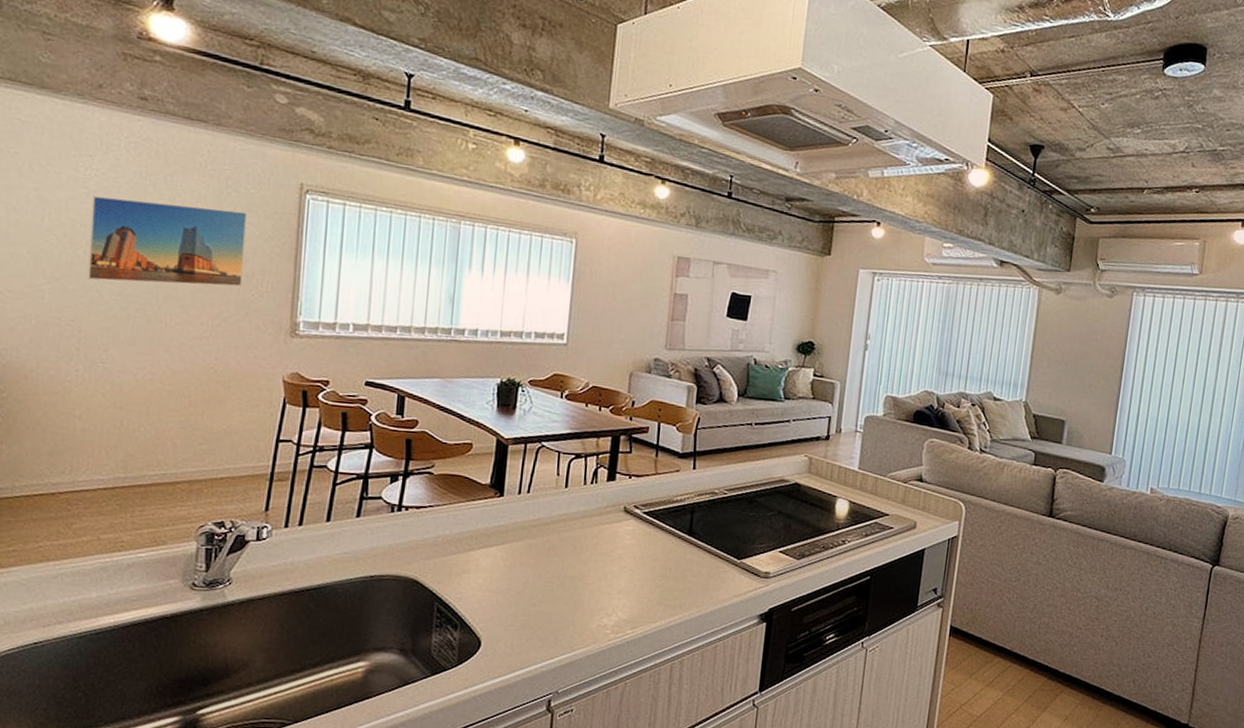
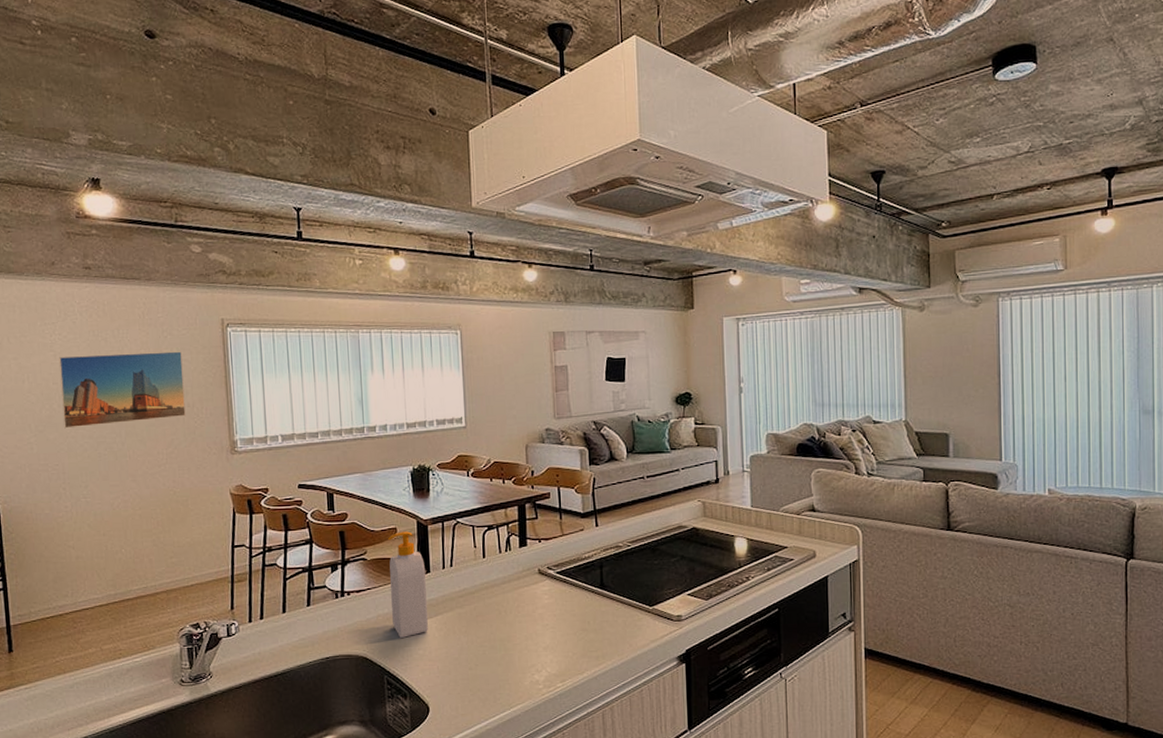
soap bottle: none [453,448,499,565] -> present [388,531,428,639]

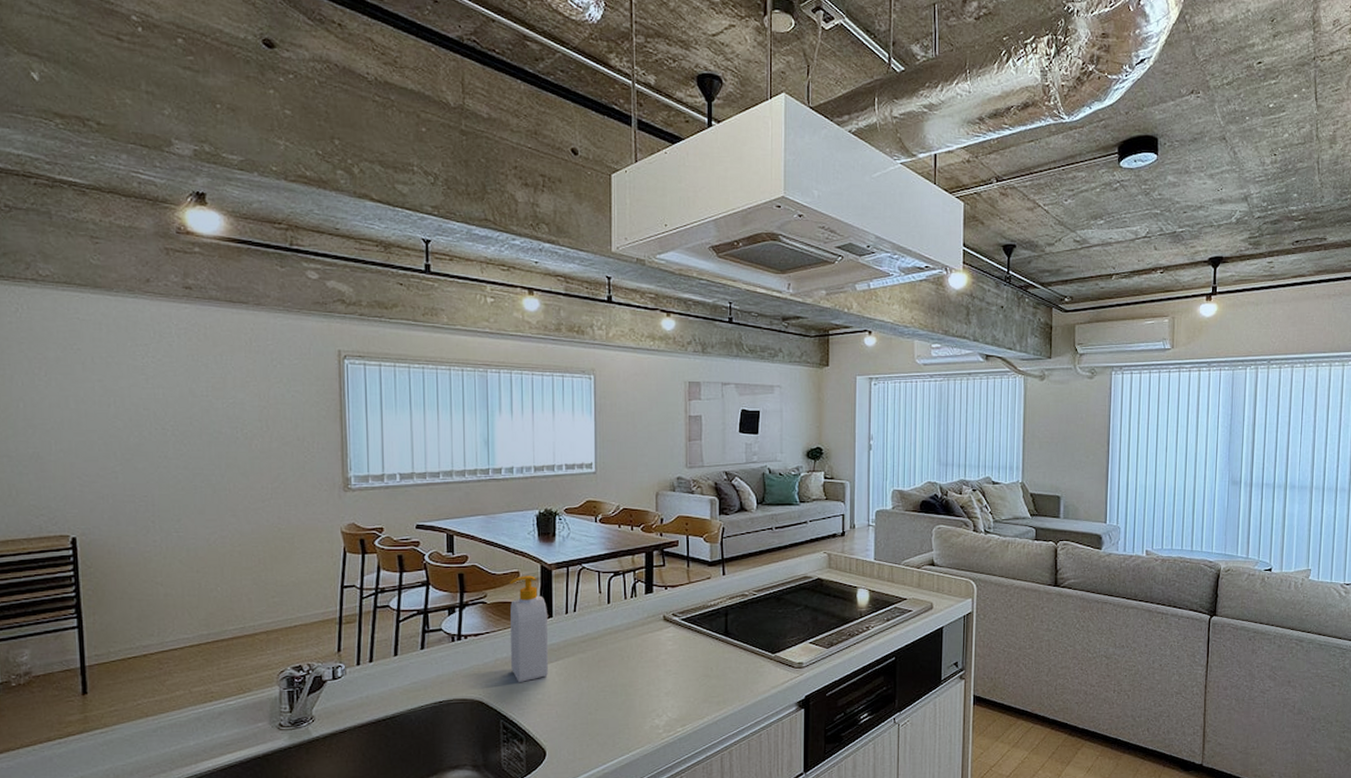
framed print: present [59,351,186,429] -> none [152,380,295,458]

